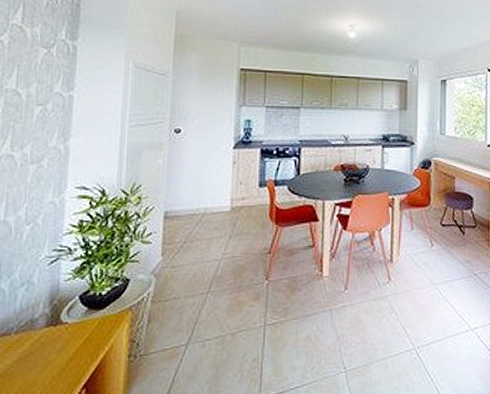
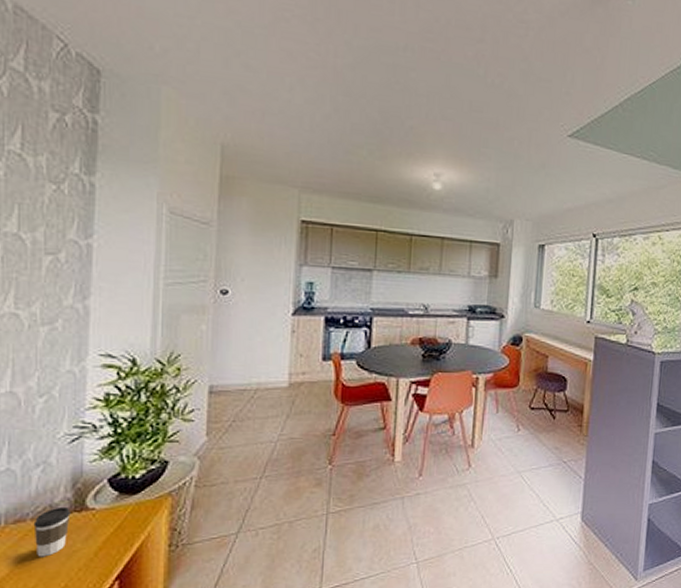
coffee cup: none [16,321,48,368] -> present [33,506,71,557]

